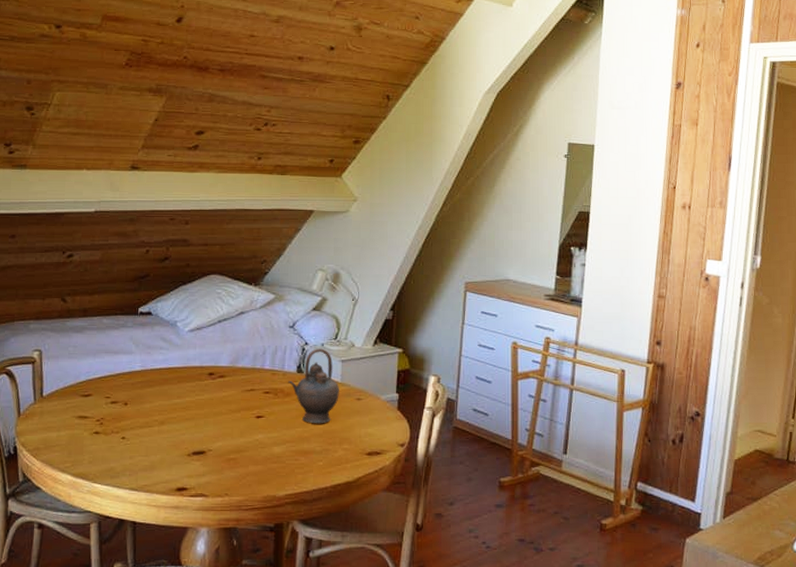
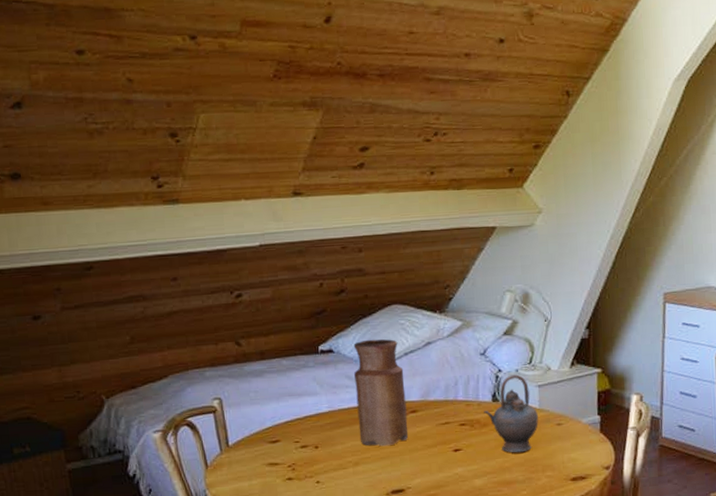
vase: none [168,305,216,408] -> present [353,339,409,447]

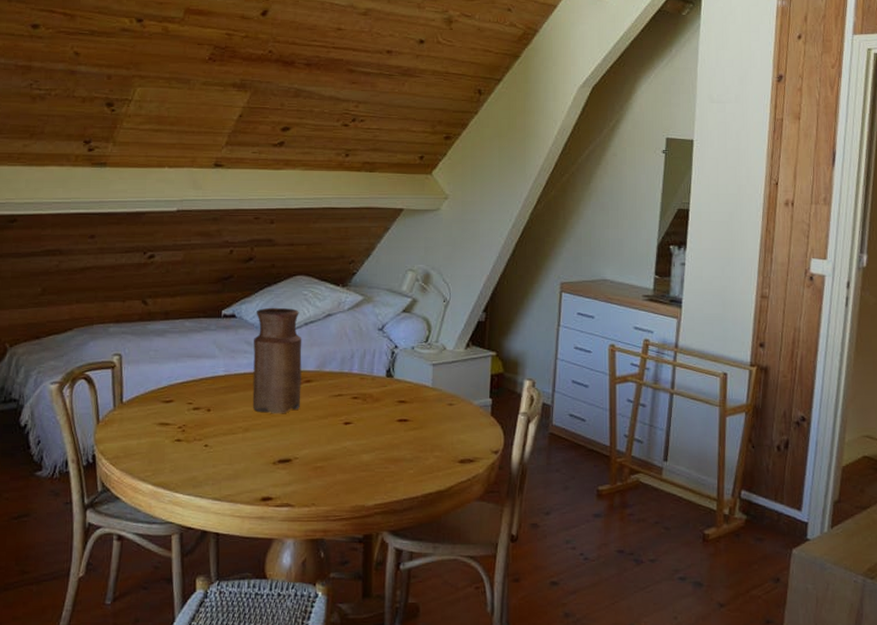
teapot: present [484,374,538,453] -> none [377,352,430,431]

